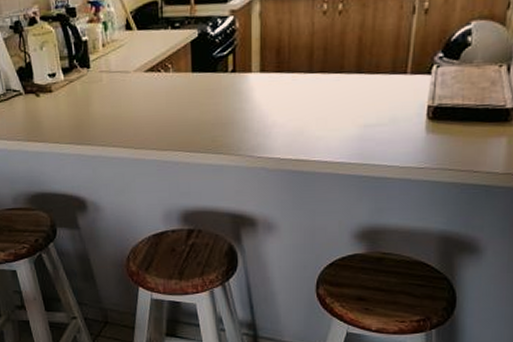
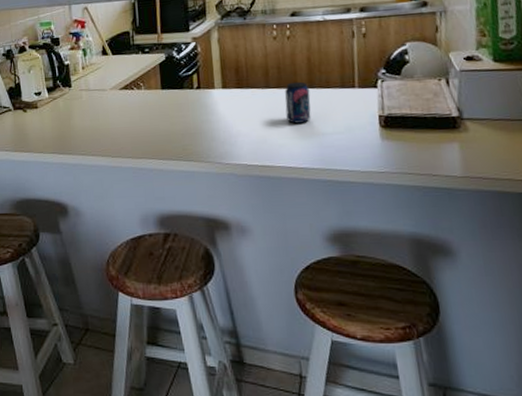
beverage can: none [328,65,357,114] -> present [285,81,312,124]

